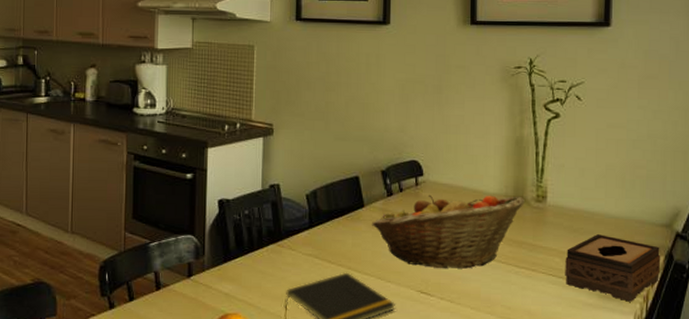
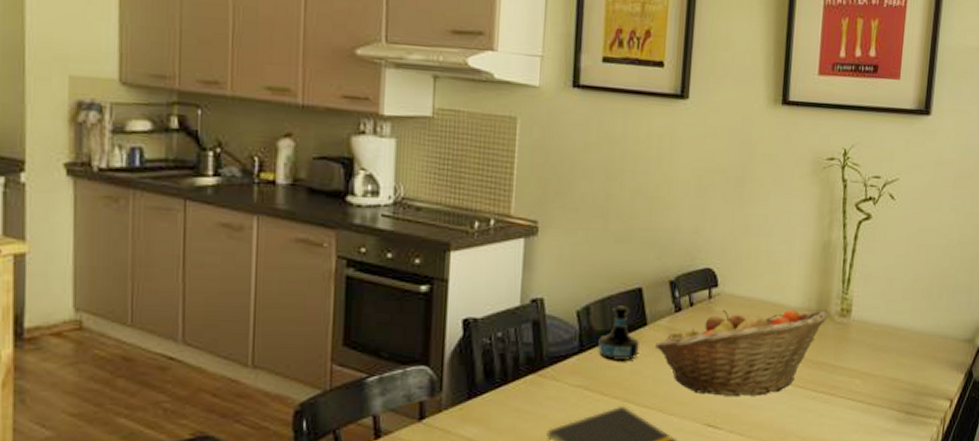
tequila bottle: none [325,190,359,235] -> present [598,305,640,360]
tissue box: present [565,234,661,302] -> none [864,352,961,425]

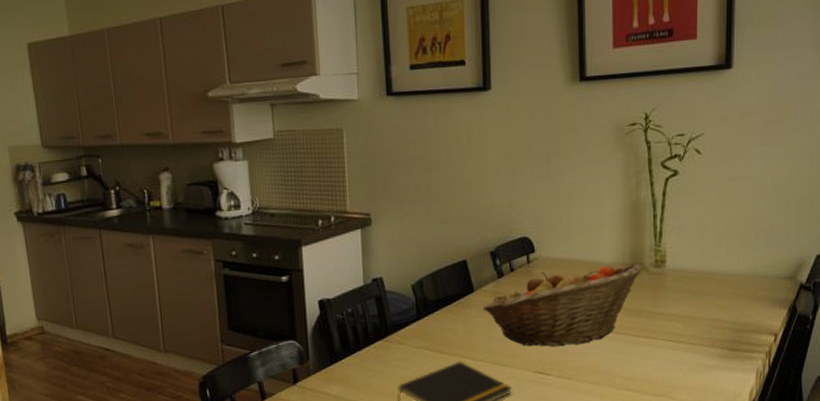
tequila bottle: present [598,305,640,360] -> none [433,277,470,324]

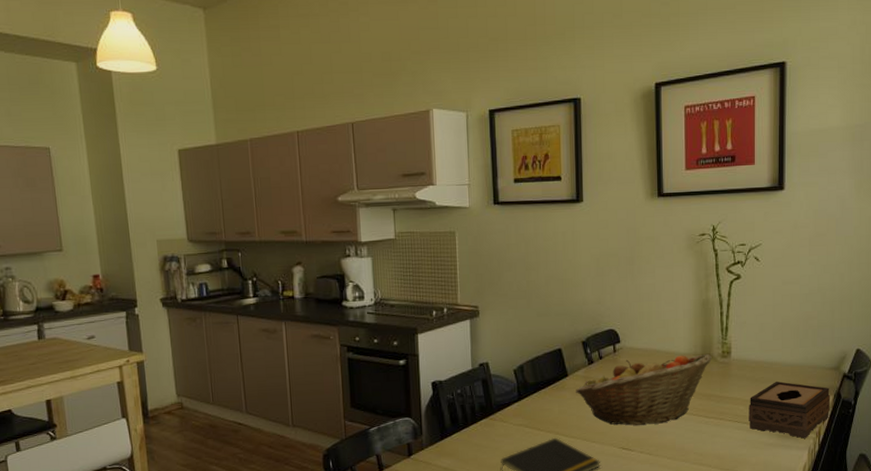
tissue box: none [686,294,784,359] -> present [749,381,831,439]

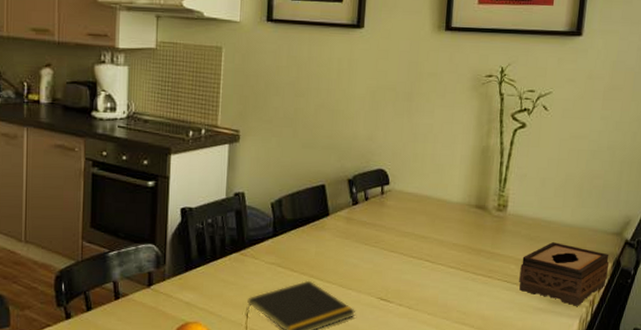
fruit basket: present [576,353,712,426] -> none [336,203,486,276]

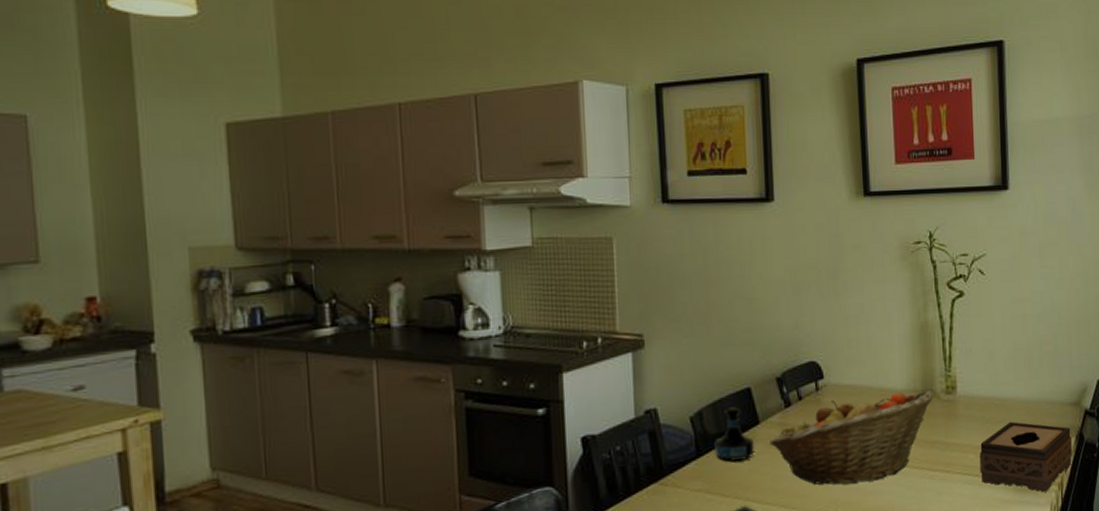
tequila bottle: none [289,199,324,244] -> present [714,407,755,461]
fruit basket: none [336,203,486,276] -> present [770,389,934,485]

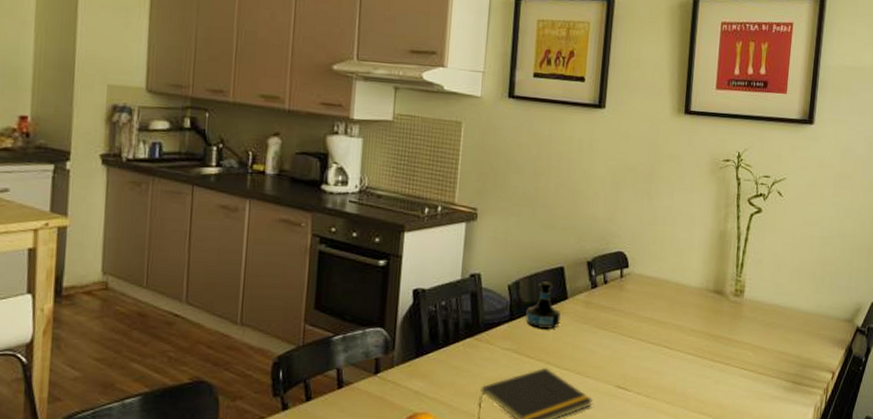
fruit basket: present [770,389,934,485] -> none [574,287,724,363]
tissue box: present [979,422,1073,492] -> none [756,329,842,394]

